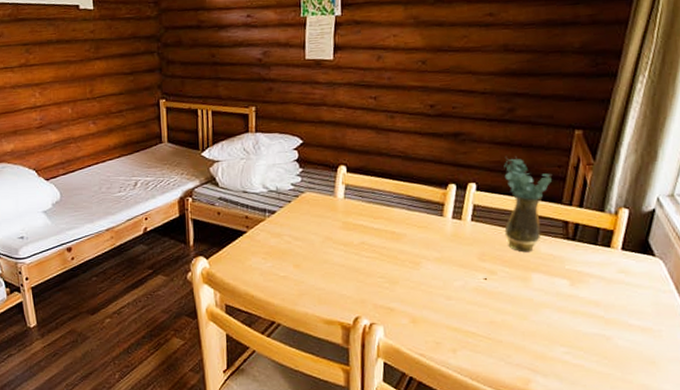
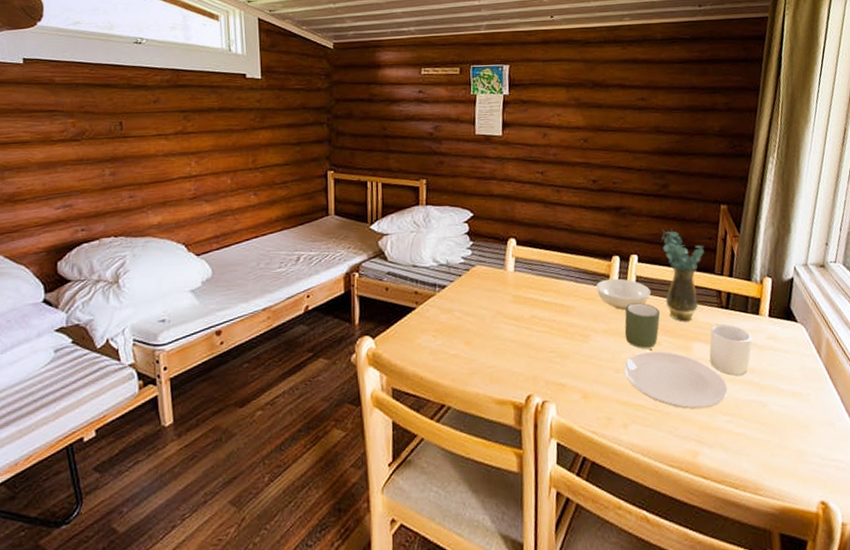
bowl: none [430,206,490,239] -> present [596,278,652,311]
plate: none [455,281,568,339] -> present [623,351,728,409]
mug: none [458,232,498,279] -> present [624,303,661,350]
mug: none [549,255,601,308] -> present [709,323,753,376]

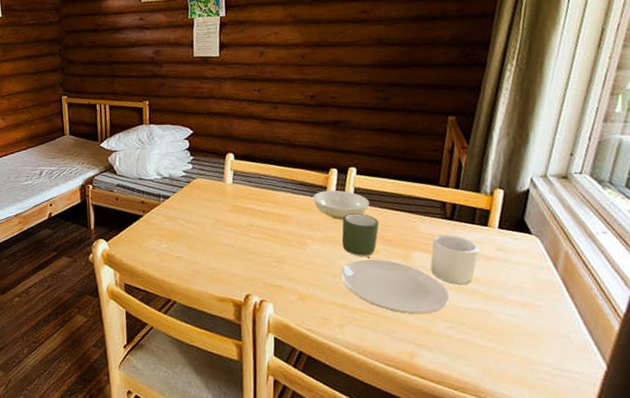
vase: present [661,228,705,322] -> none [382,141,429,232]

